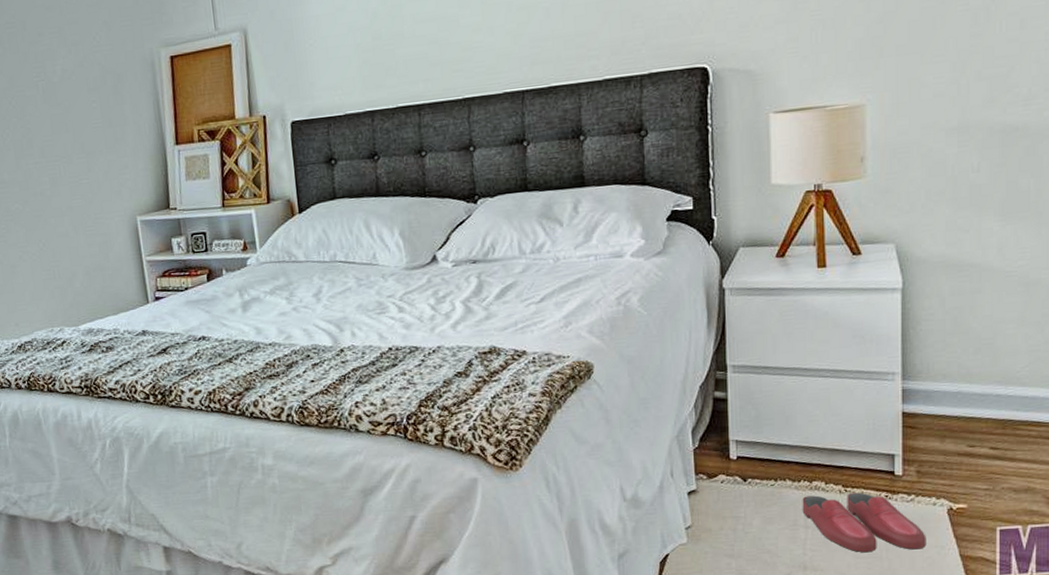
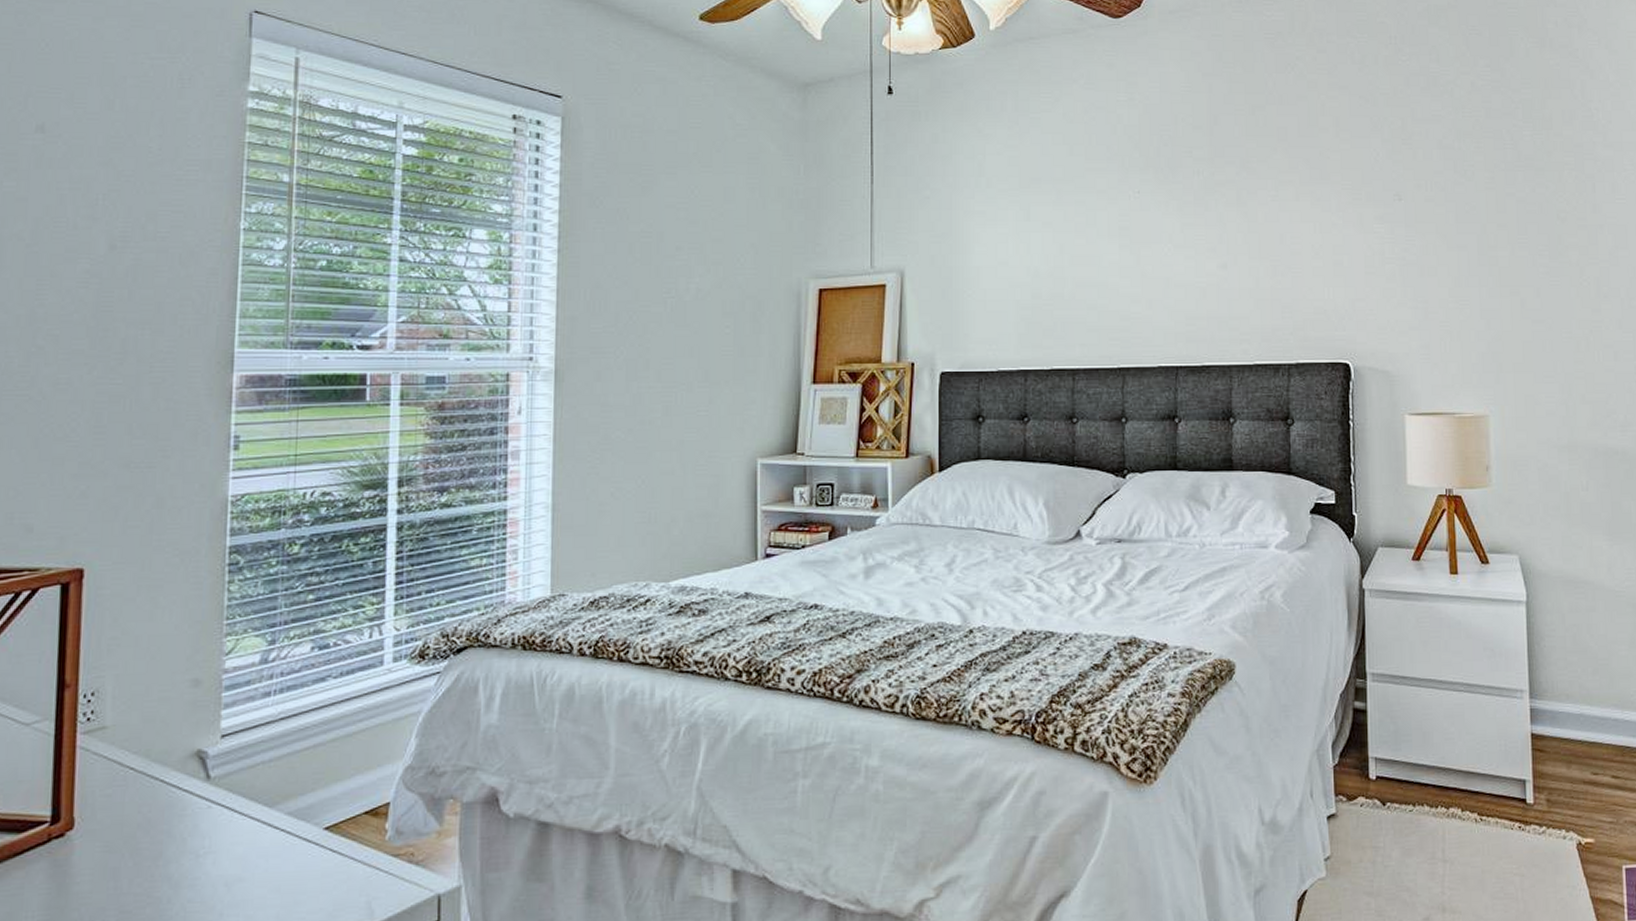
slippers: present [802,492,927,553] -> none [1439,822,1559,893]

